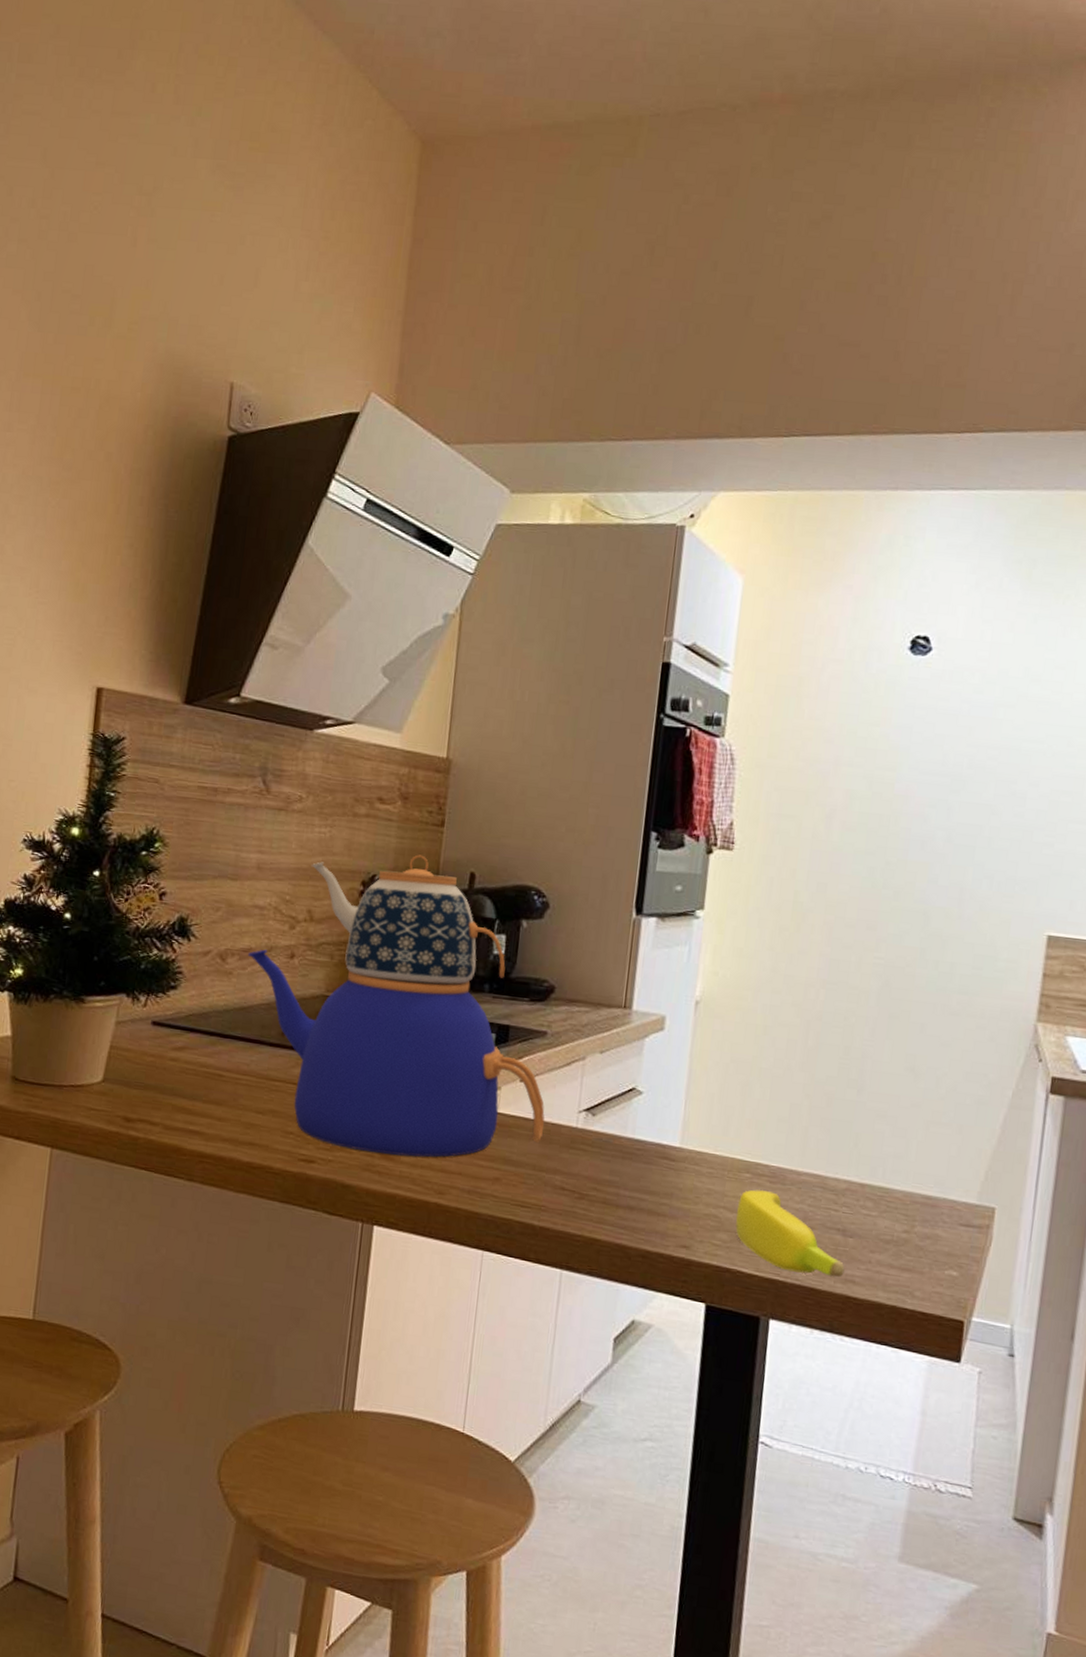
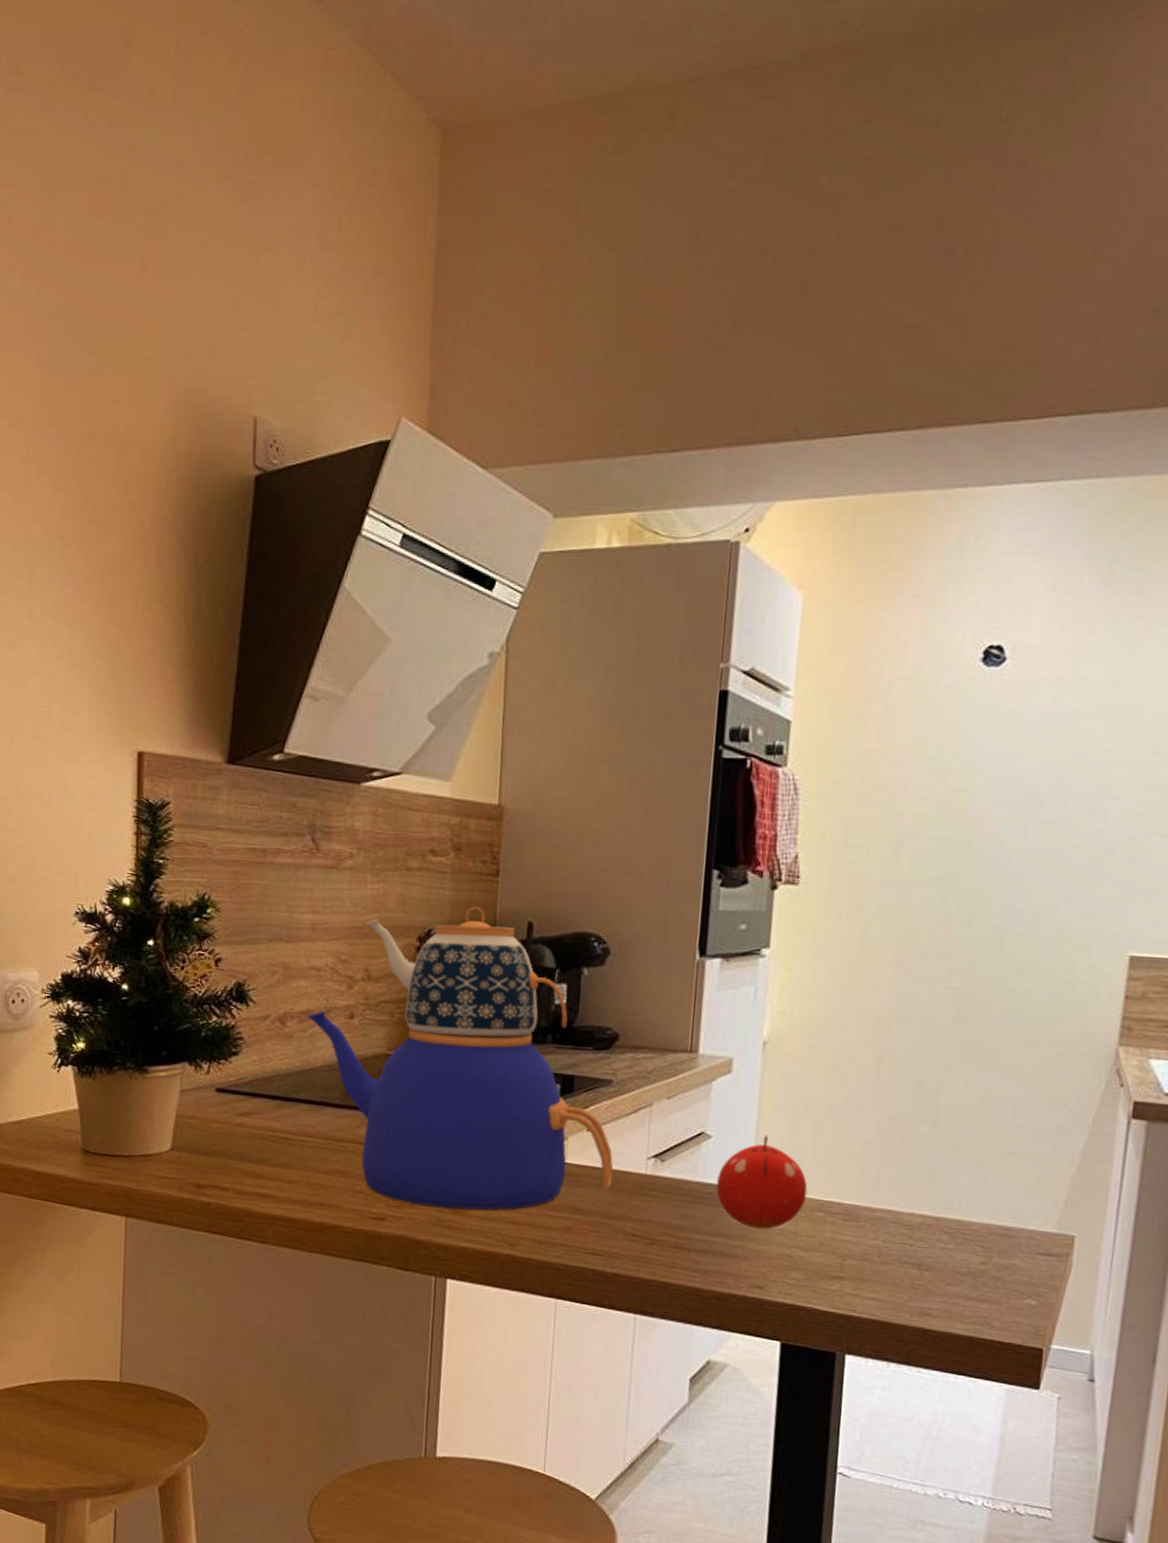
fruit: none [646,1093,736,1189] -> present [716,1134,808,1230]
banana: present [735,1189,845,1278] -> none [809,1227,921,1311]

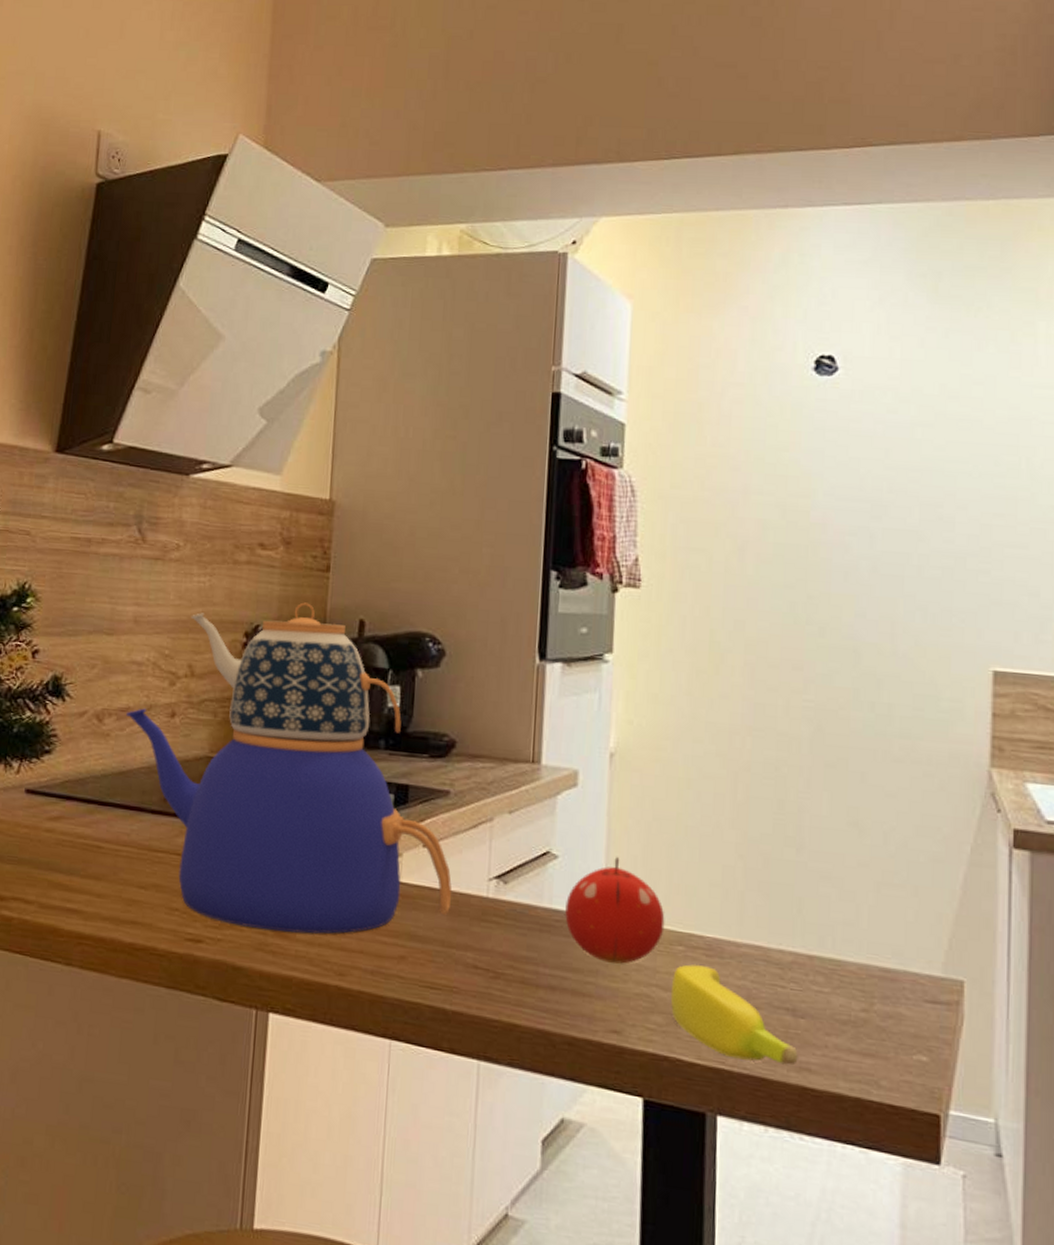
banana: none [809,1227,921,1311] -> present [670,964,798,1066]

